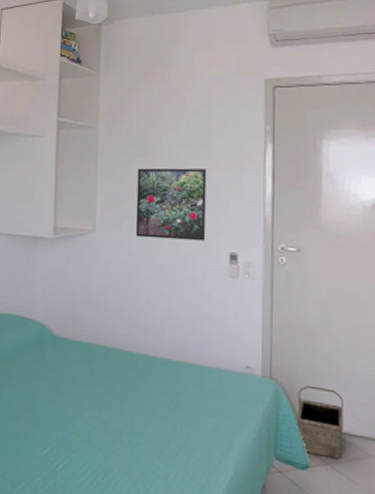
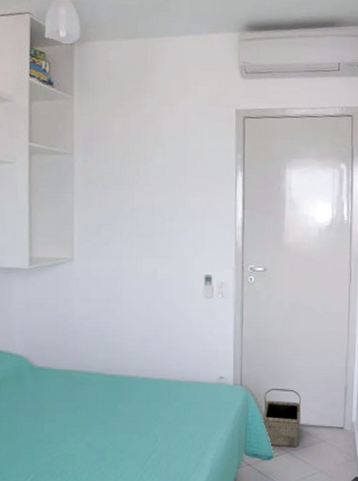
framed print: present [136,168,207,241] -> none [114,195,183,265]

